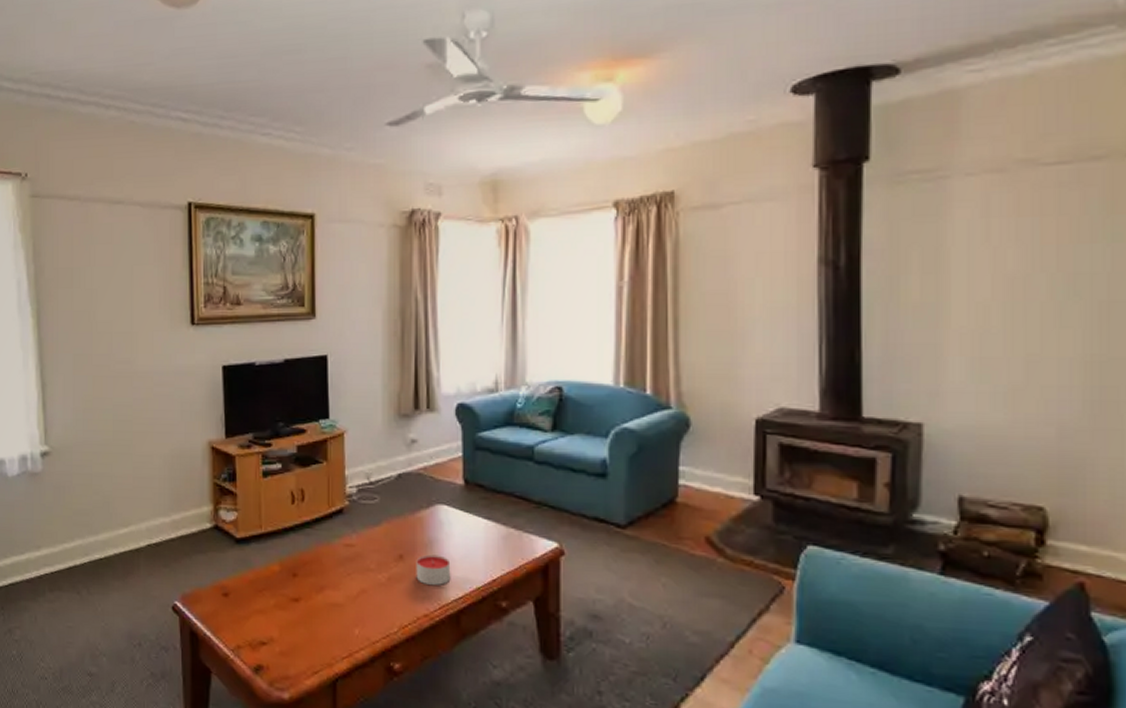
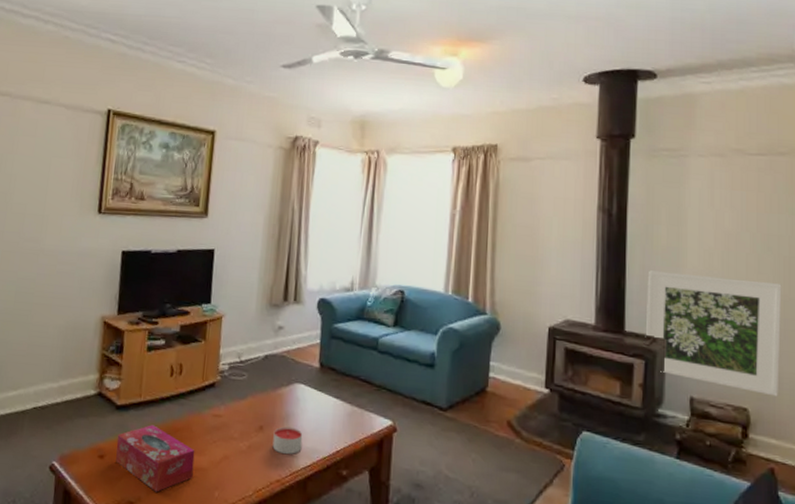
tissue box: none [240,558,328,632] -> present [116,425,195,493]
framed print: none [893,336,1097,490] -> present [646,270,782,397]

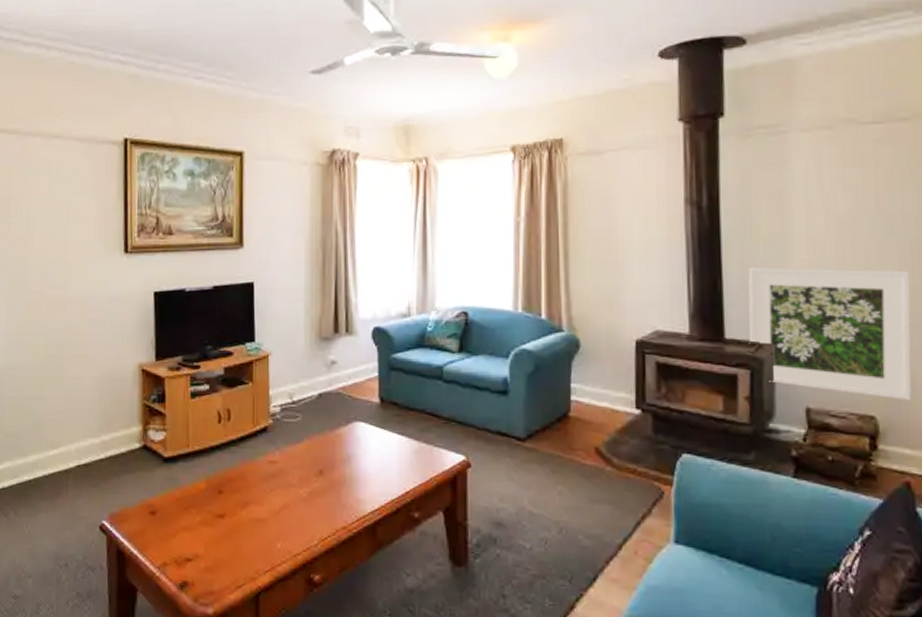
tissue box: present [116,425,195,493] -> none [167,476,252,547]
candle: present [272,426,303,455] -> none [335,469,368,499]

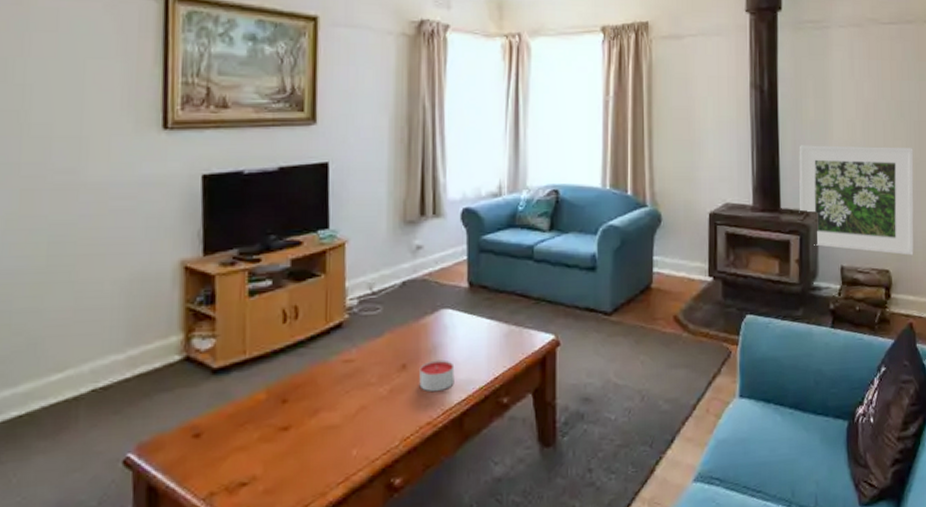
candle: none [335,469,368,499] -> present [419,359,455,392]

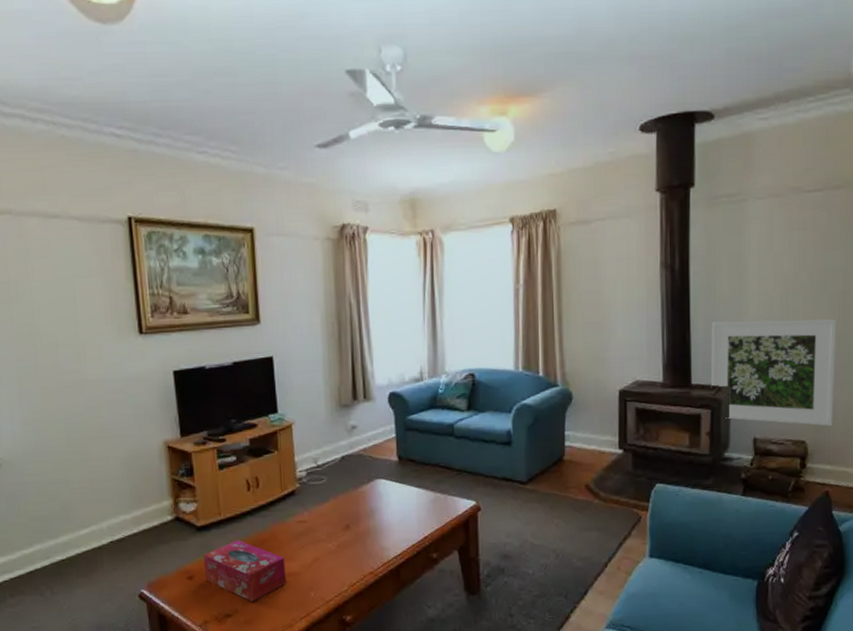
tissue box: none [216,385,323,465] -> present [203,540,286,602]
candle: present [419,359,455,392] -> none [360,521,391,548]

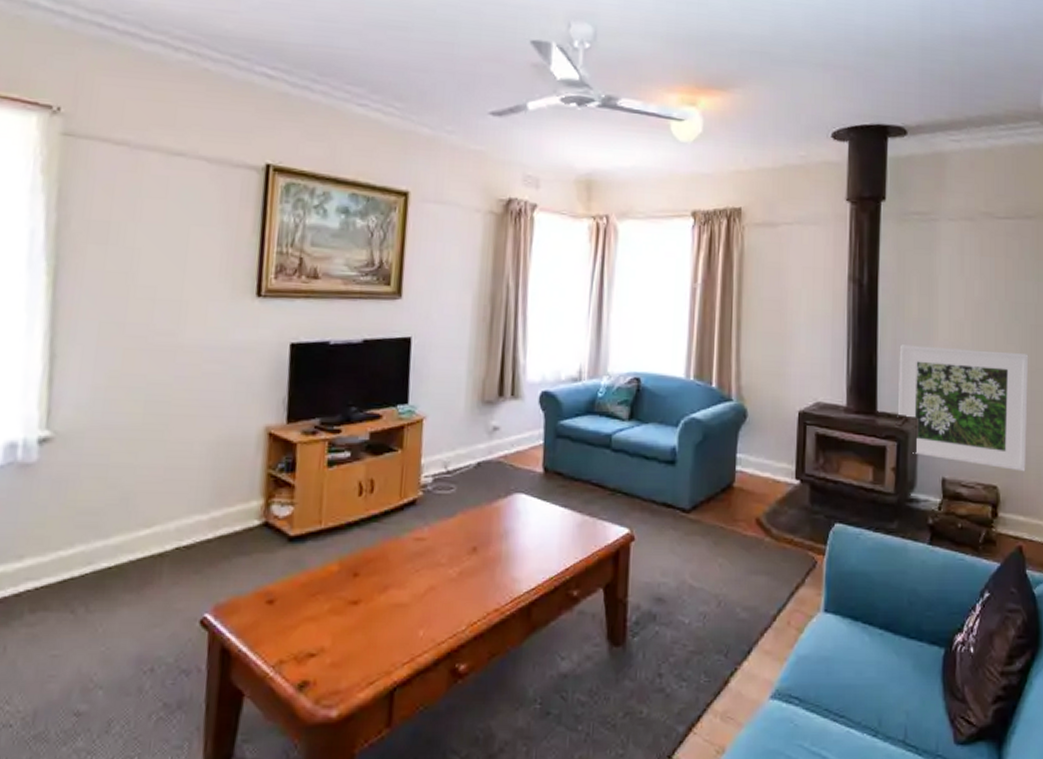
tissue box: present [203,540,286,602] -> none [290,557,393,639]

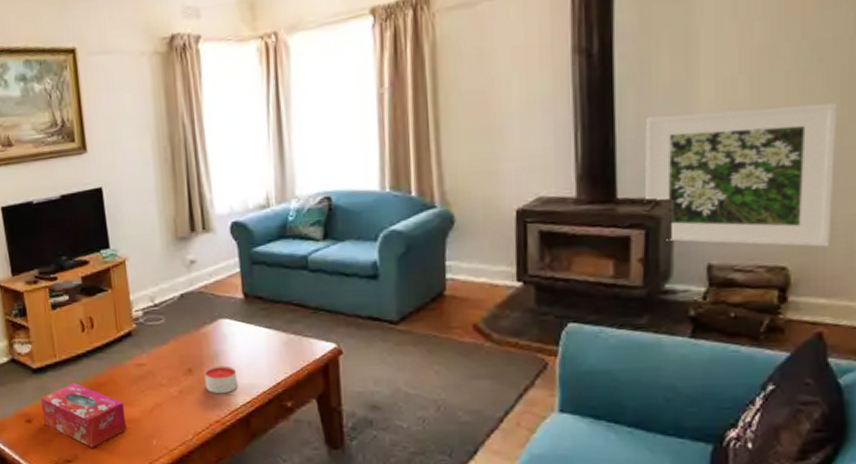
tissue box: none [290,557,393,639] -> present [40,383,127,448]
candle: none [489,545,526,579] -> present [204,365,238,394]

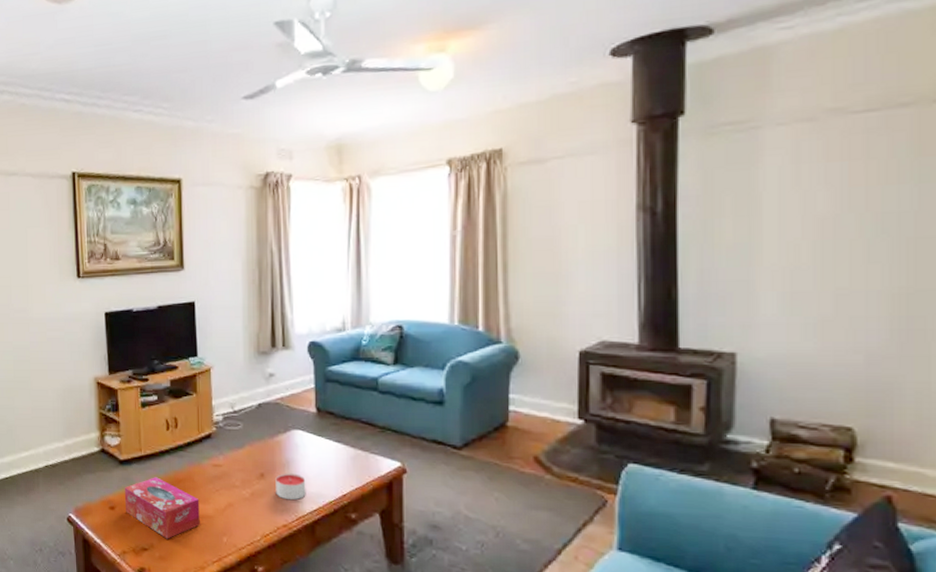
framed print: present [645,103,838,247] -> none [707,272,904,412]

